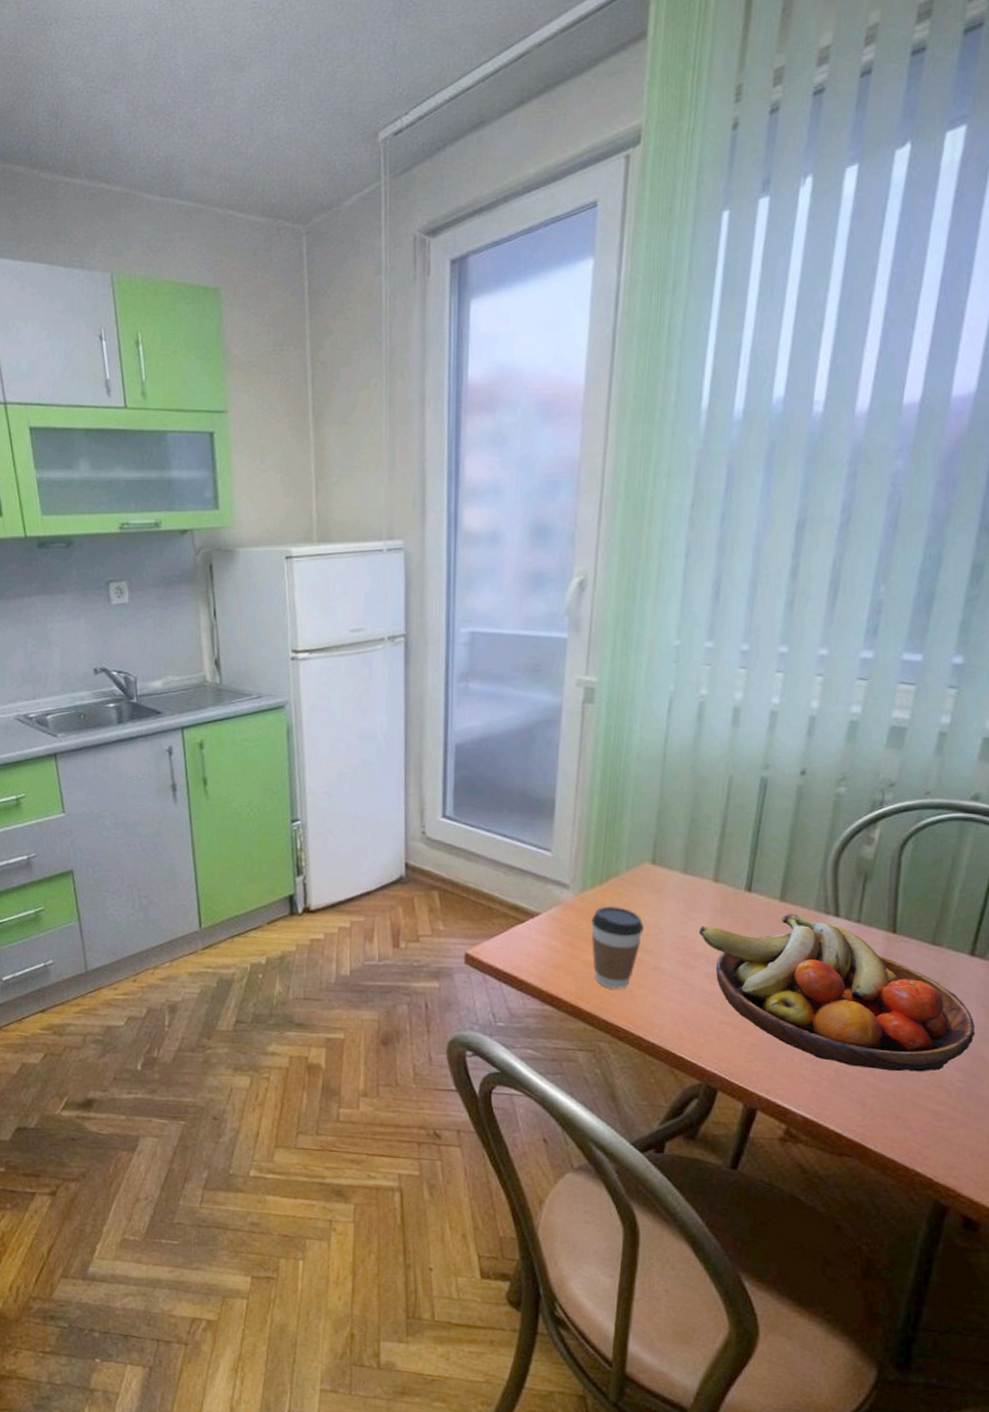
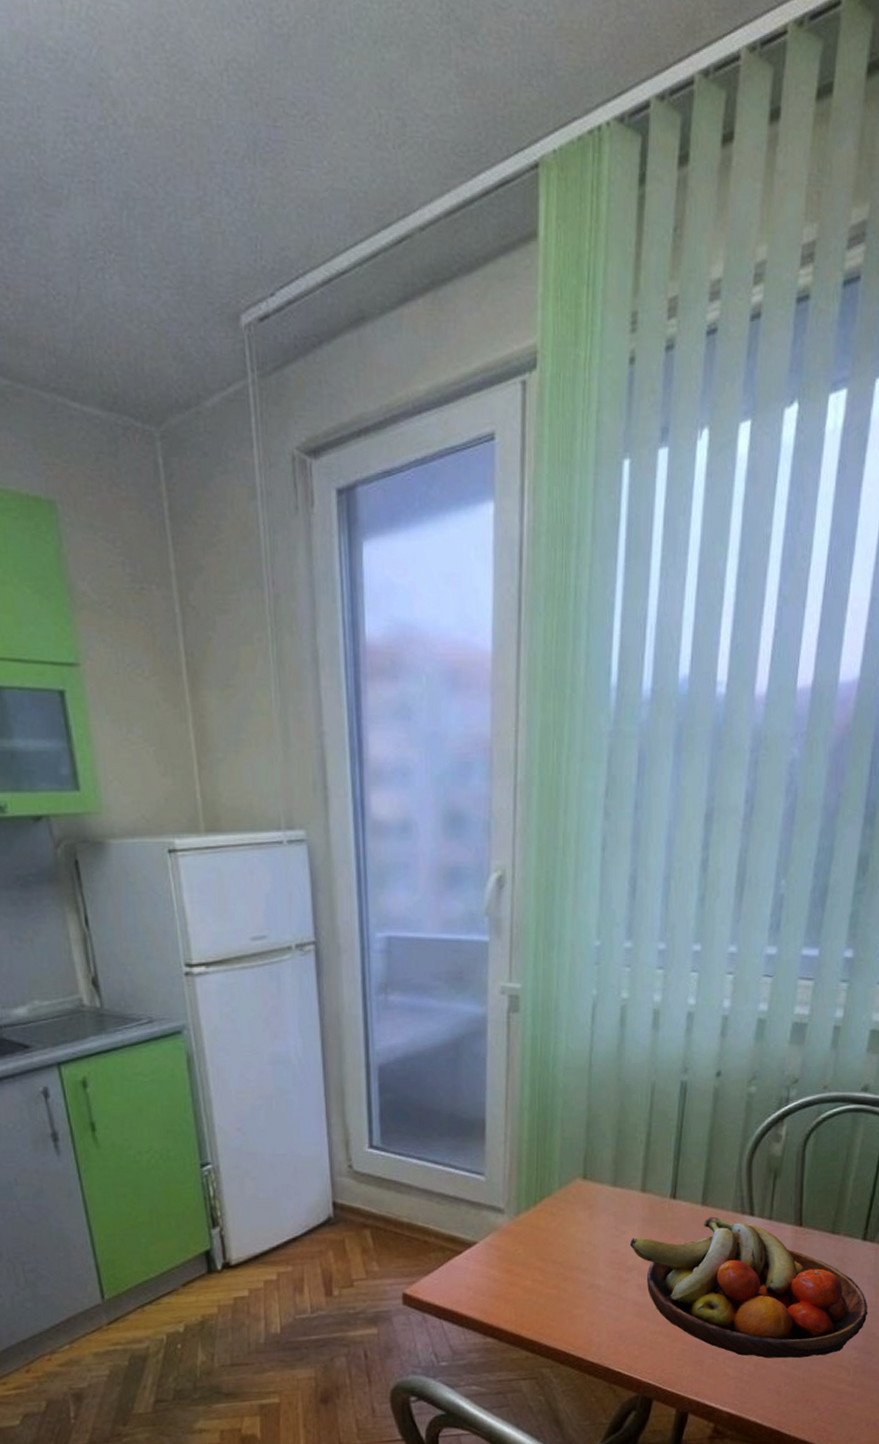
coffee cup: present [591,905,644,989] -> none [528,1226,578,1312]

